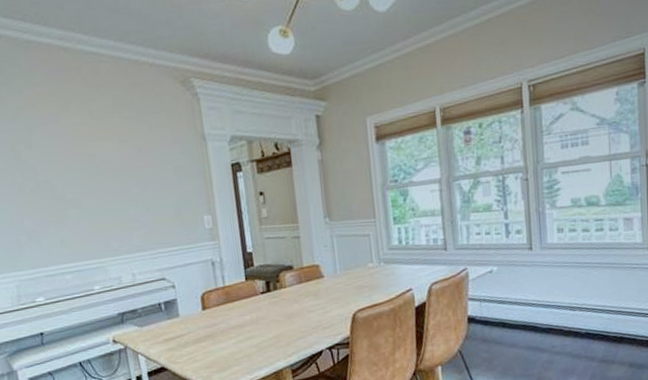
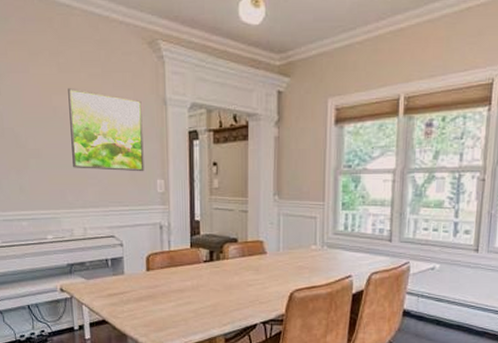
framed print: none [102,133,190,214] -> present [68,88,144,172]

